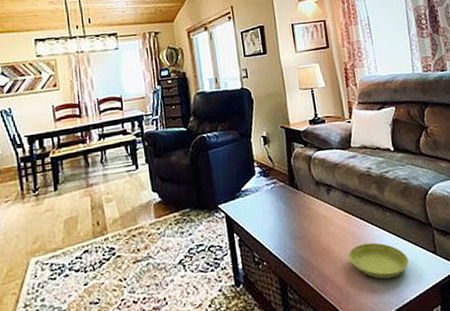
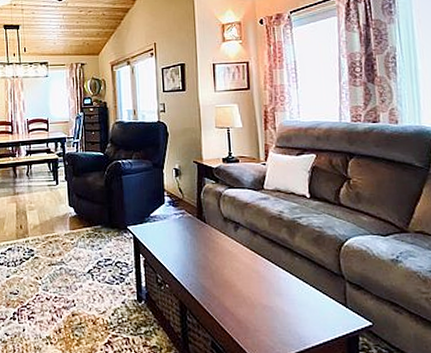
saucer: present [348,242,410,279] -> none [251,284,316,321]

